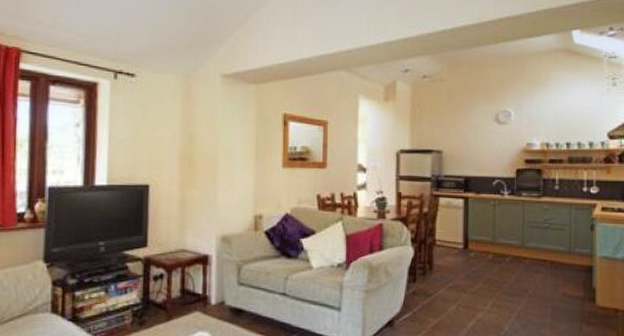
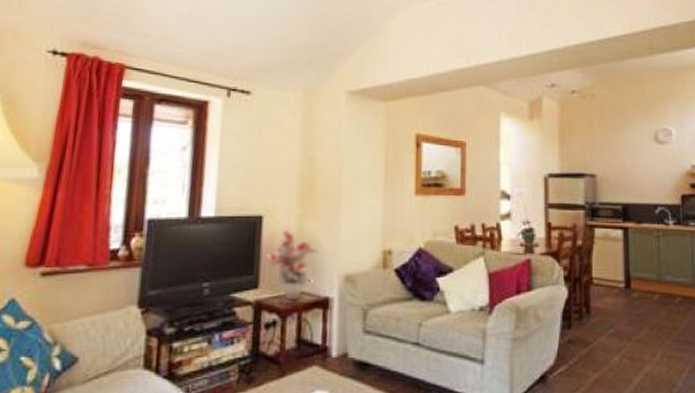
bouquet: none [152,196,198,258] -> present [265,229,318,301]

